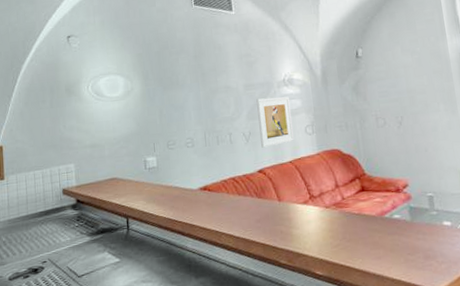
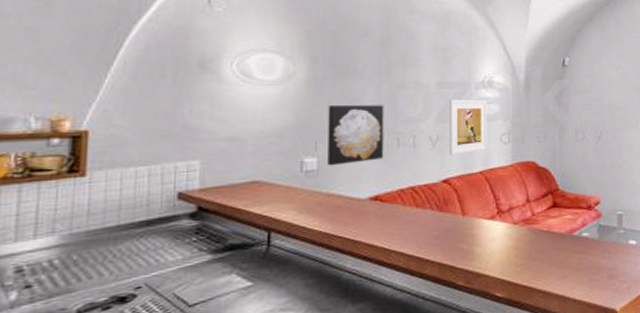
wall art: none [160,109,207,163] -> present [327,104,384,166]

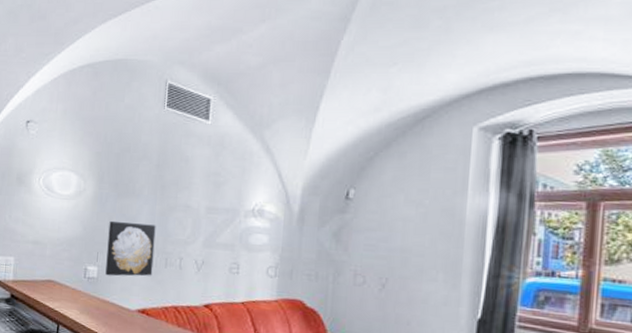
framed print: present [449,99,488,155] -> none [213,226,256,282]

